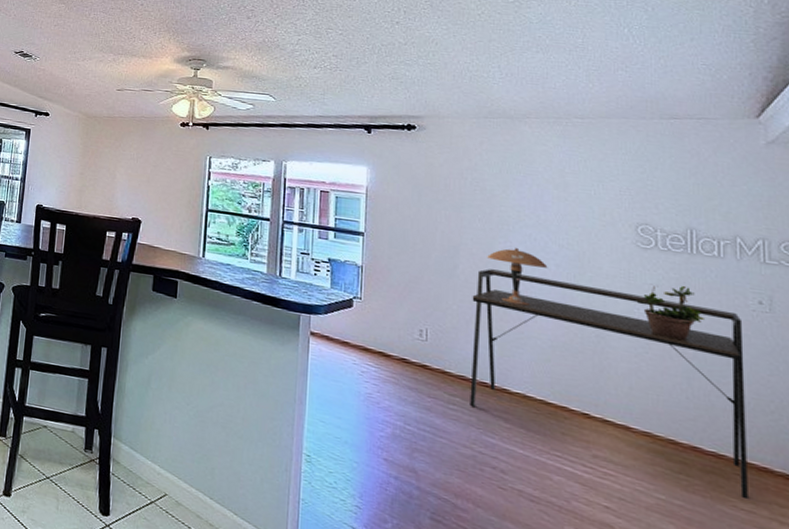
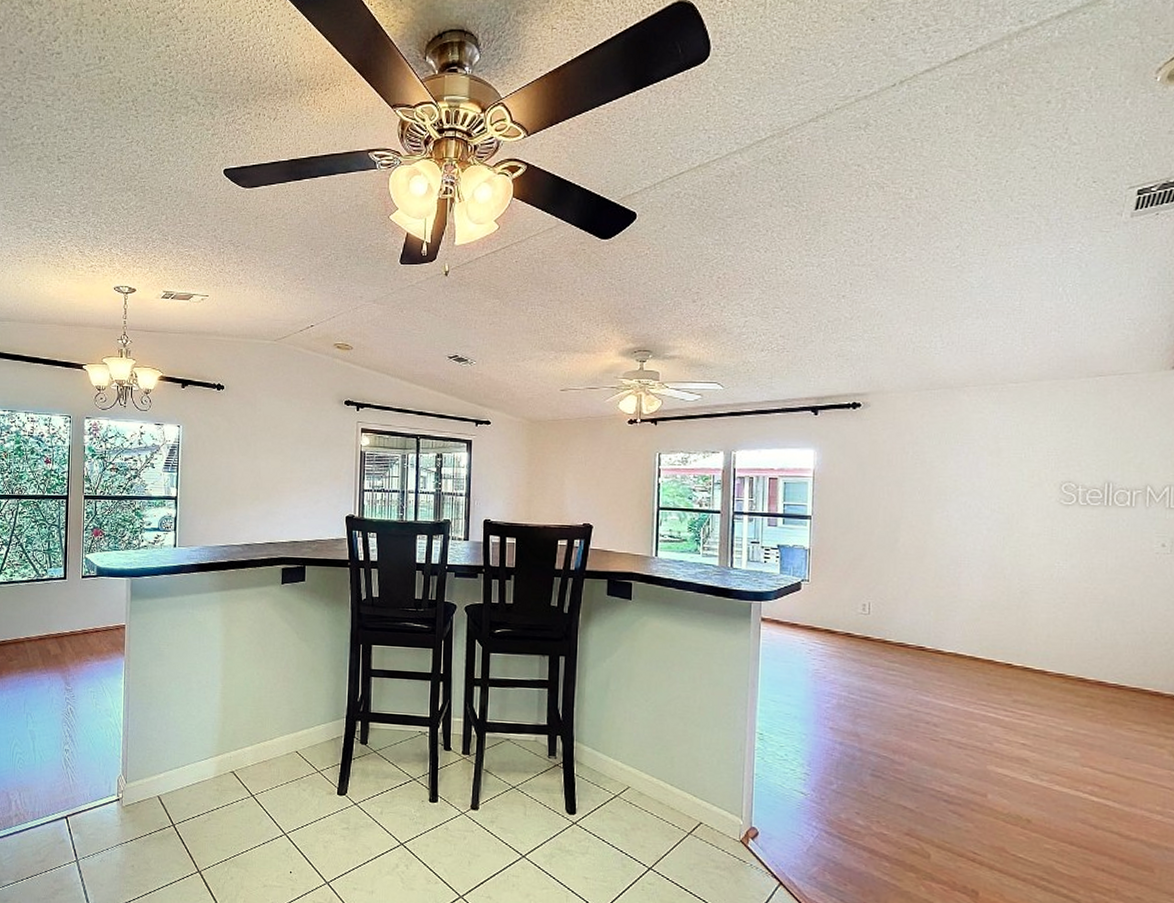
desk: present [470,269,748,500] -> none [907,539,1147,722]
table lamp: present [487,248,548,306] -> none [926,517,981,571]
potted plant: present [636,285,704,340] -> none [1057,536,1115,587]

